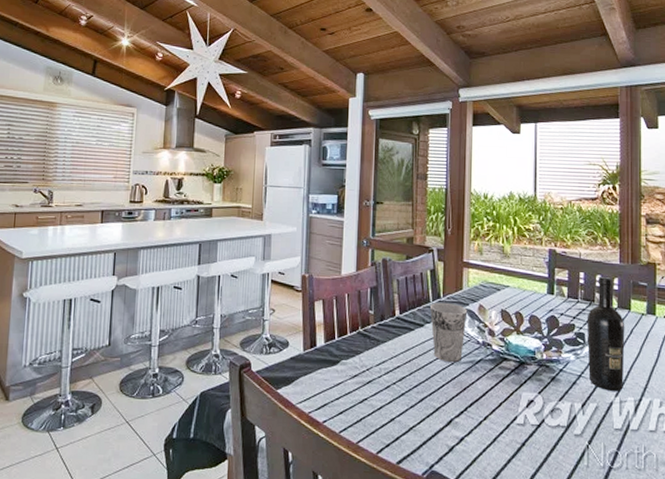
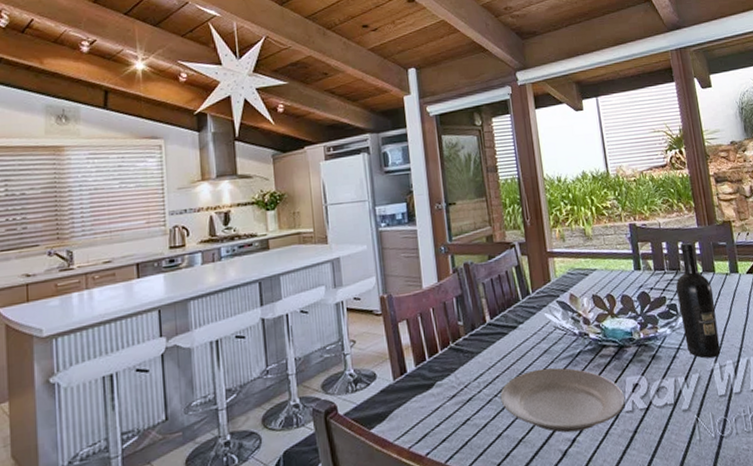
plate: none [398,367,519,432] -> present [500,367,626,433]
cup: present [430,302,468,363] -> none [521,298,562,362]

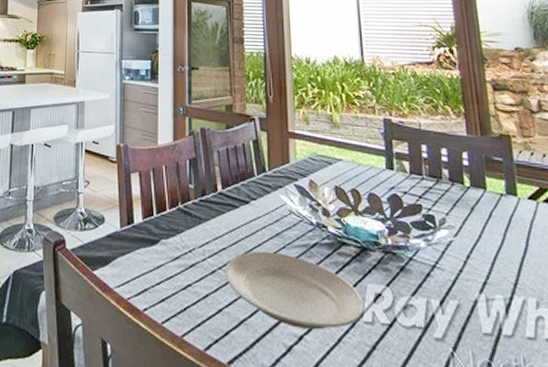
wine bottle: present [675,242,721,359] -> none [435,149,489,288]

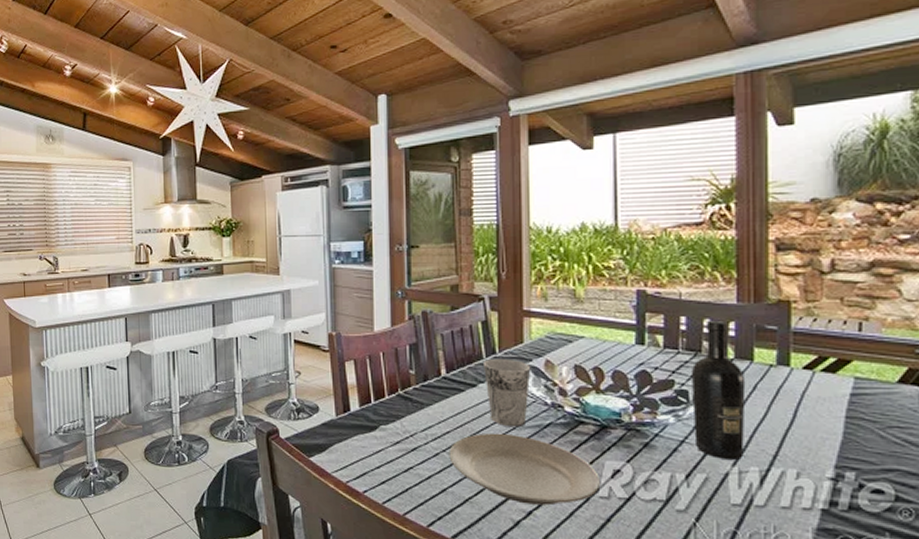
cup: none [255,176,297,247] -> present [484,358,531,428]
wine bottle: none [435,149,489,288] -> present [691,320,746,461]

